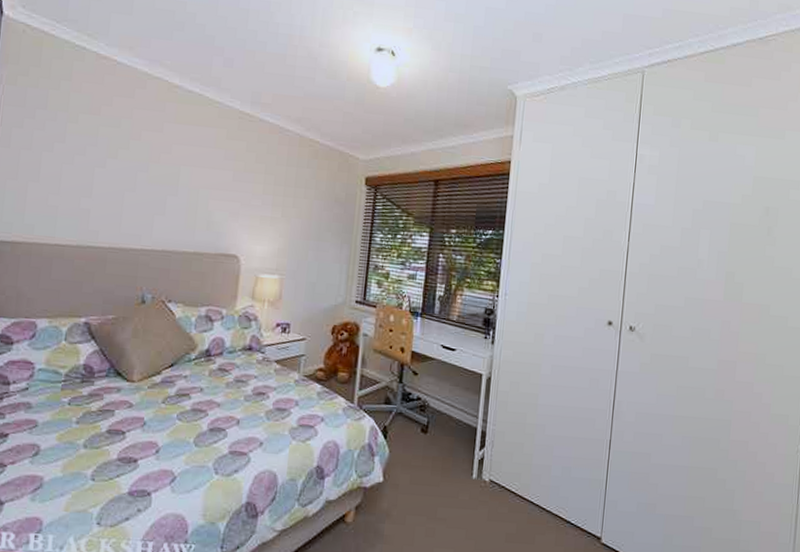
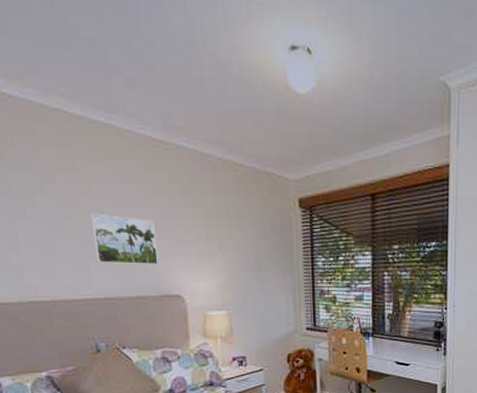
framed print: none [162,170,225,224] -> present [91,213,159,265]

